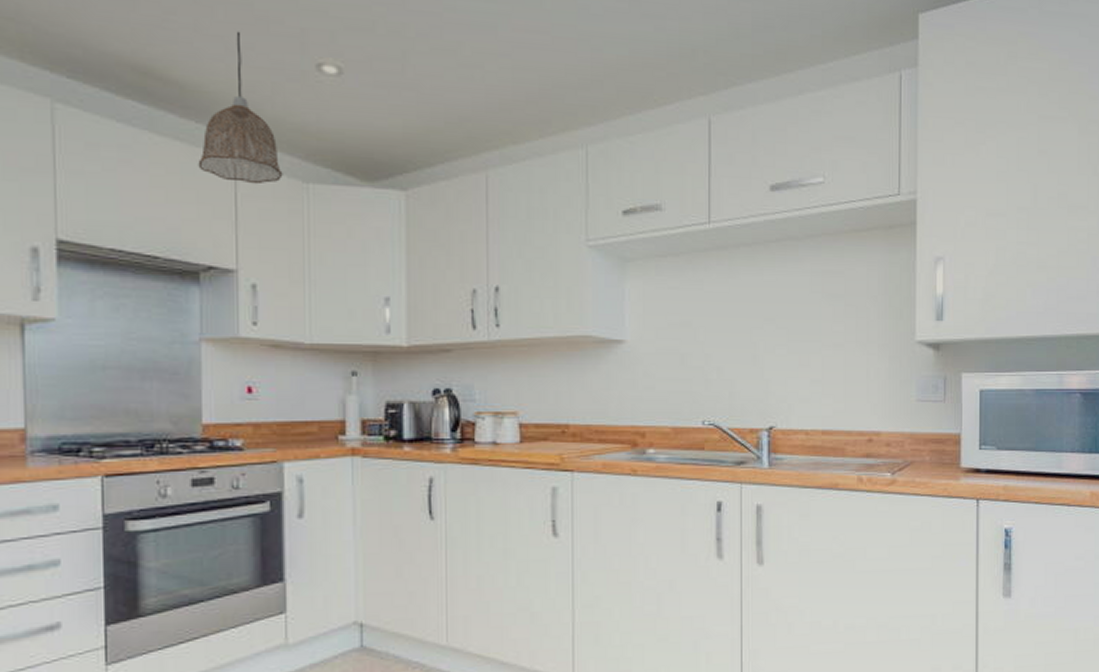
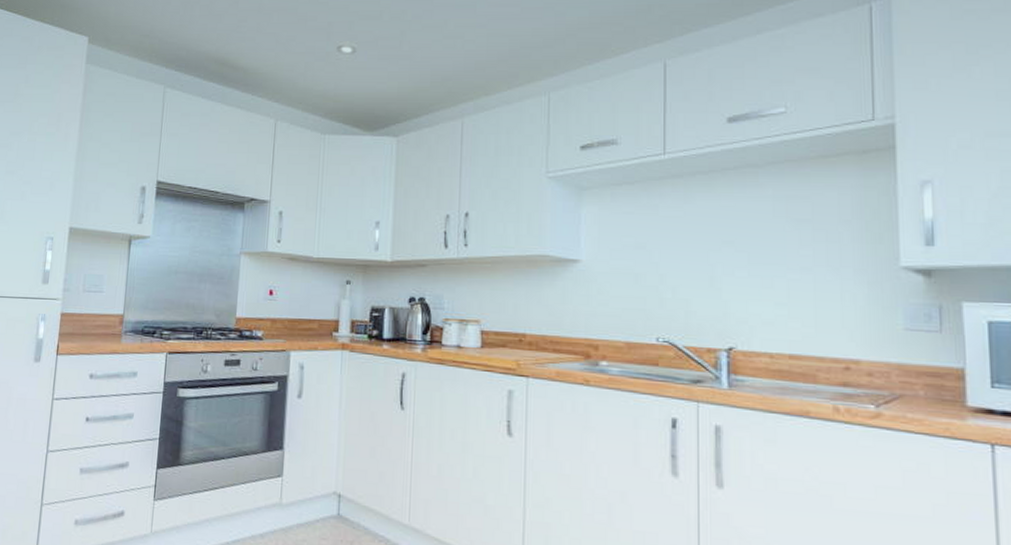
pendant lamp: present [198,31,283,185] -> none [250,28,308,137]

